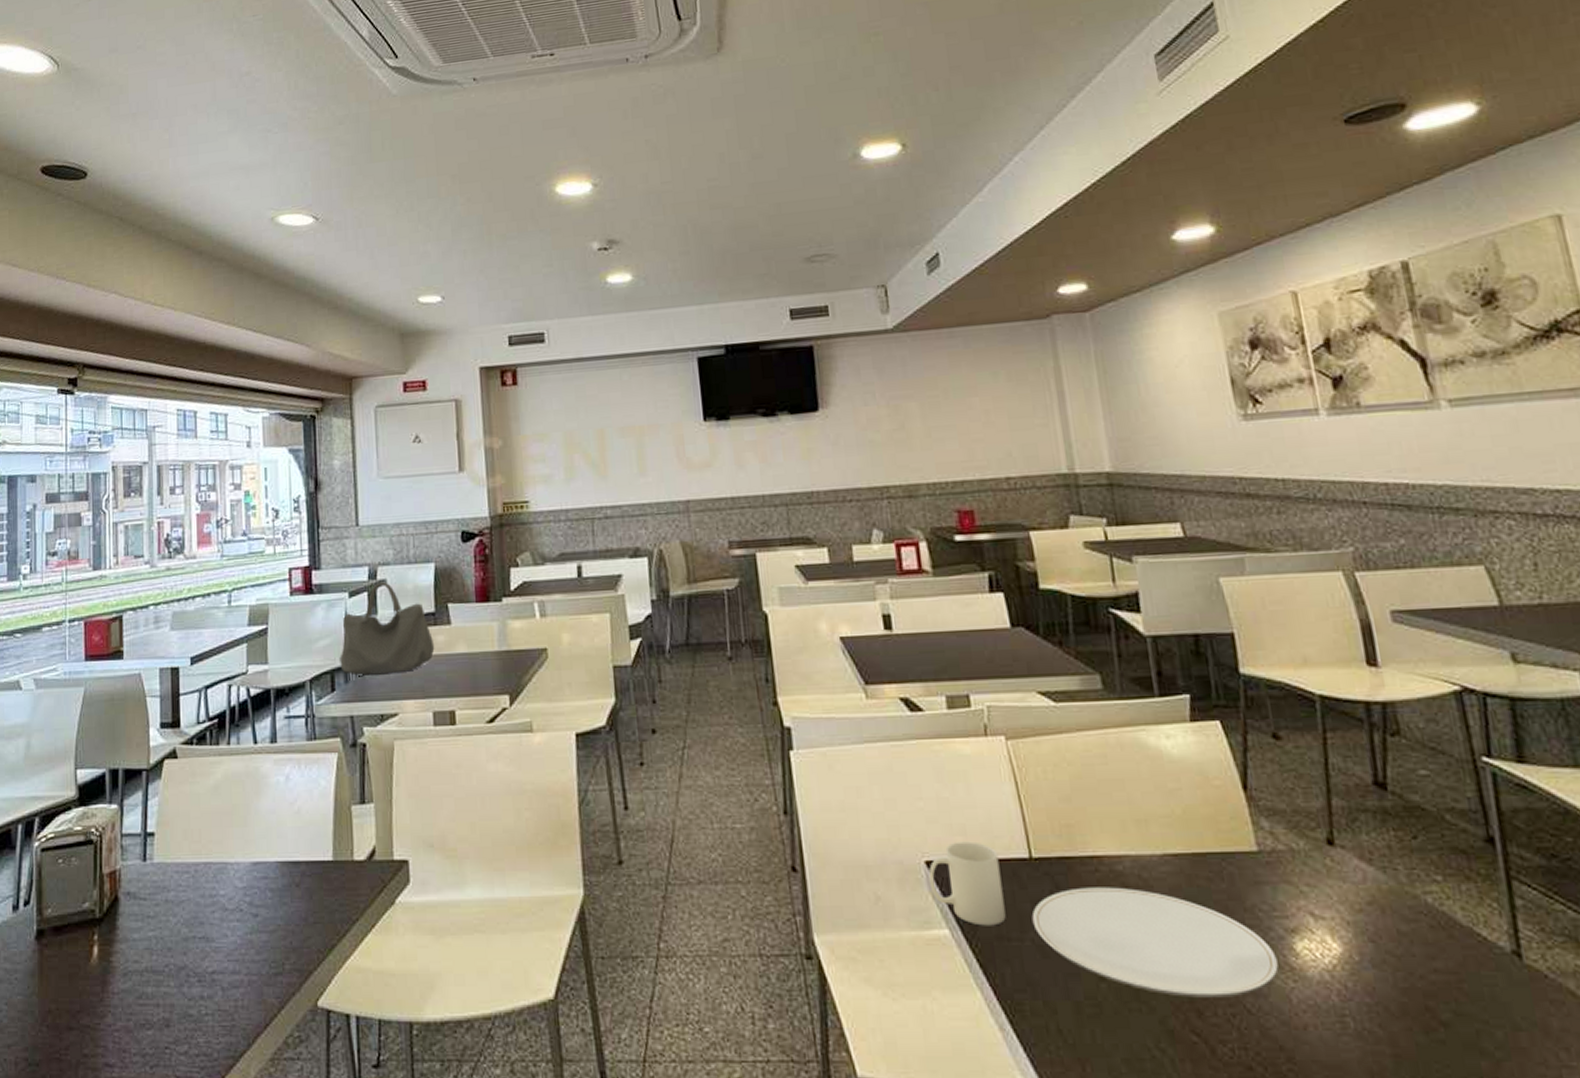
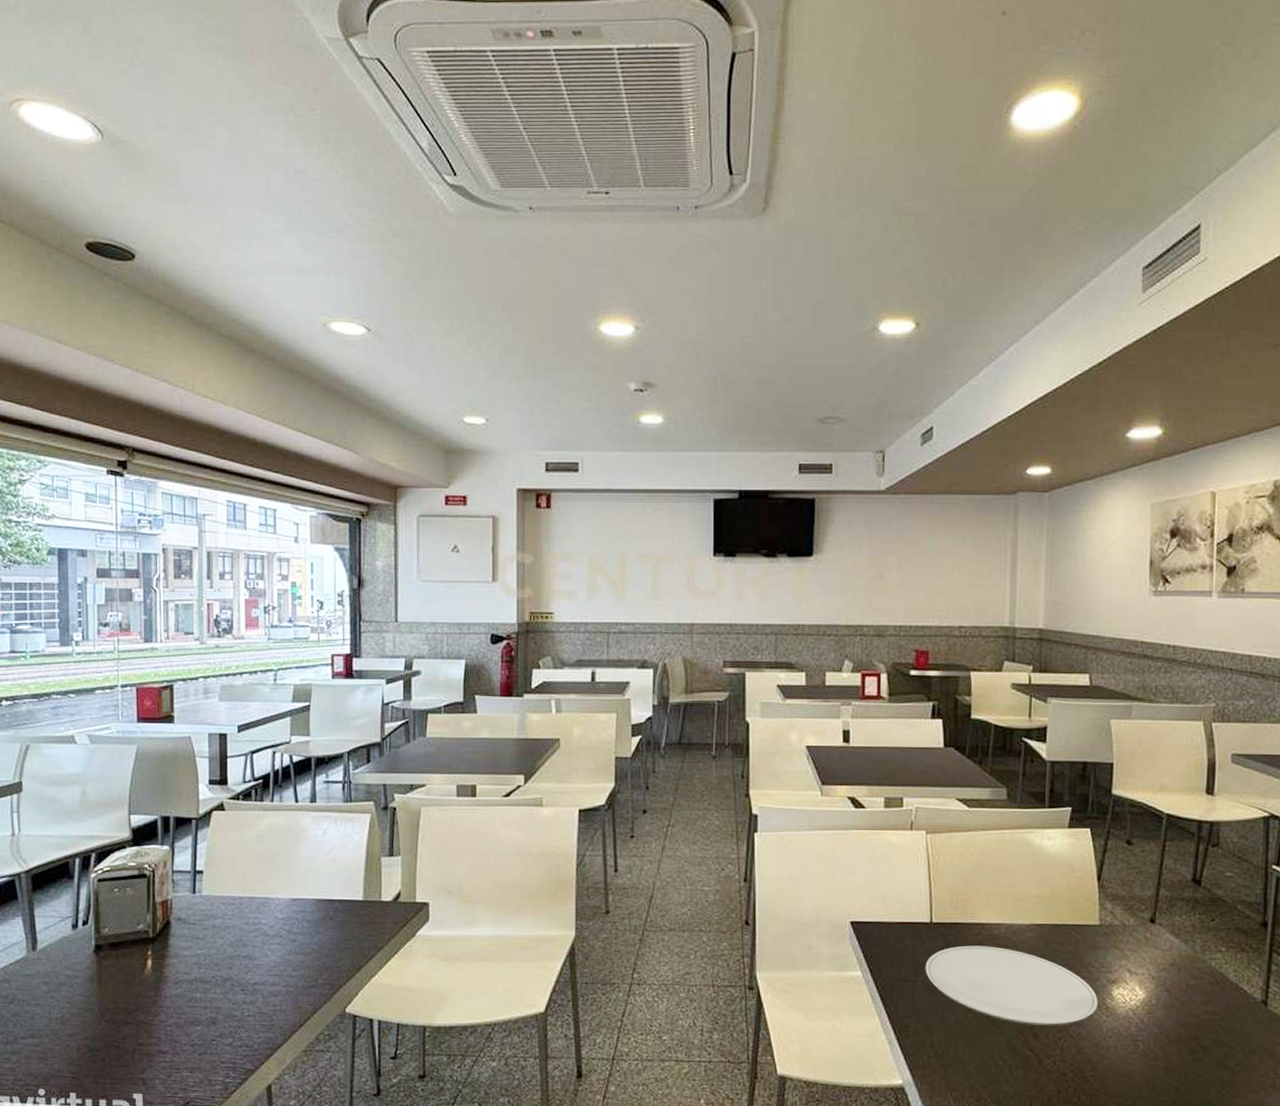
handbag: present [340,581,435,676] -> none [376,672,461,752]
cup: present [928,841,1006,926] -> none [851,908,907,971]

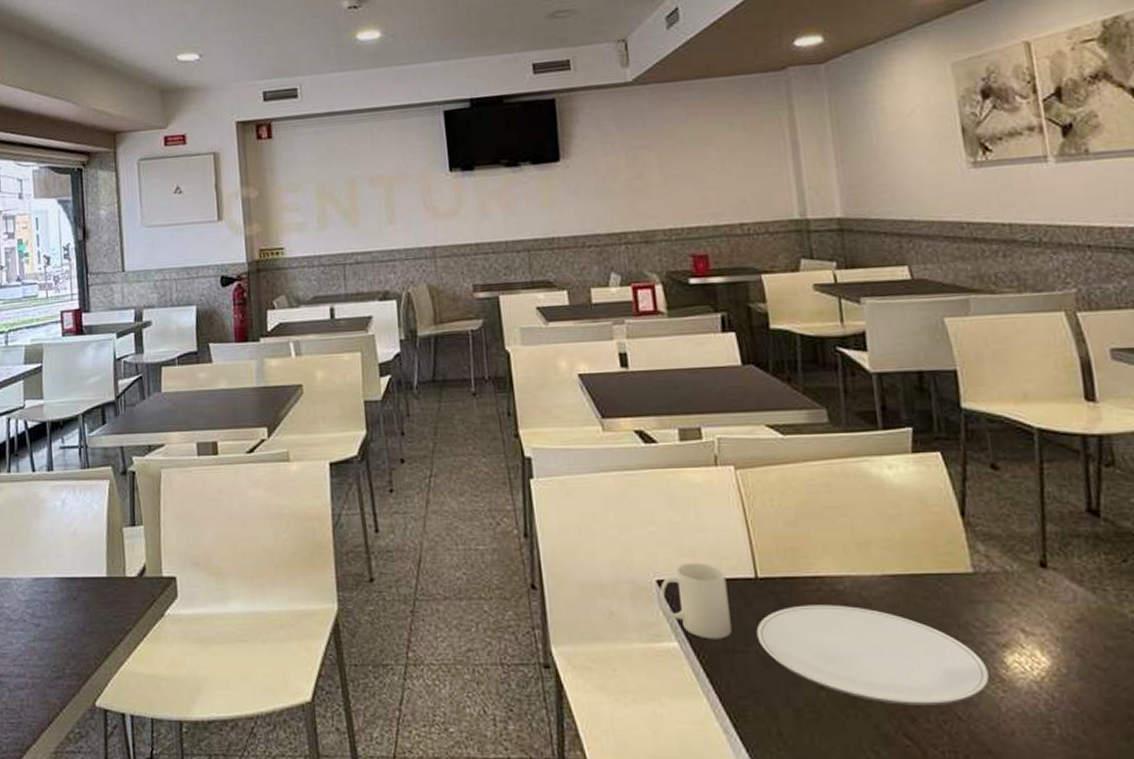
cup: none [851,908,907,971] -> present [659,562,732,639]

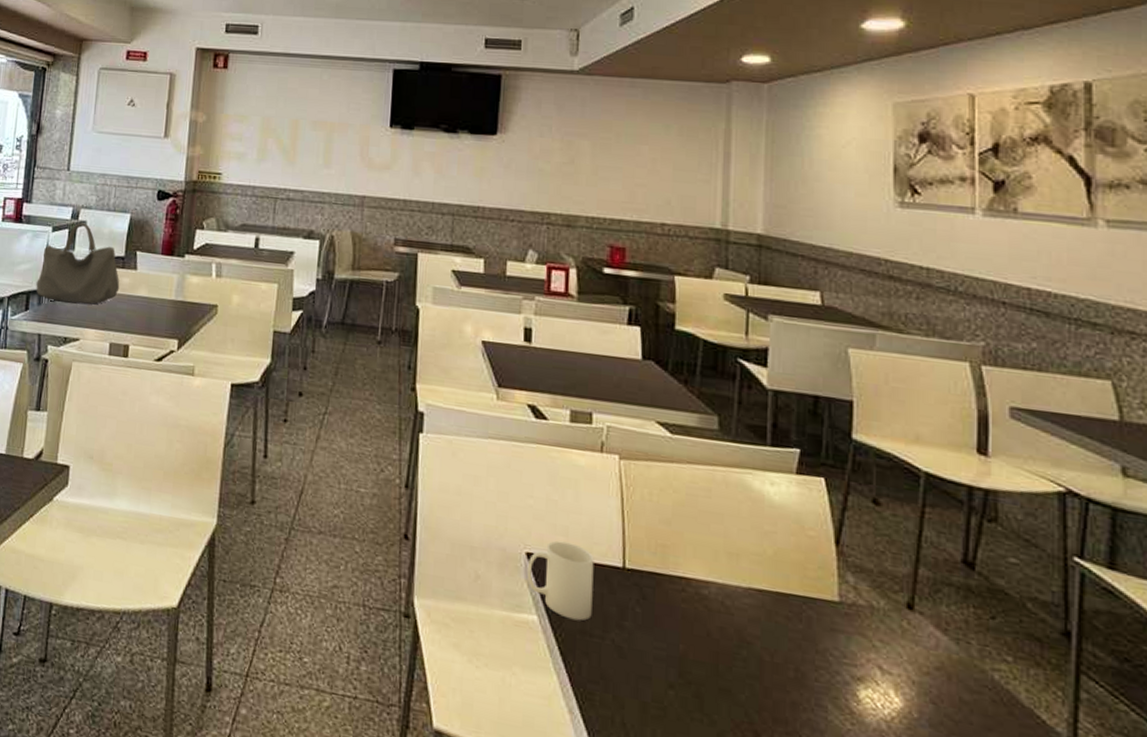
handbag: none [109,323,198,410] -> present [36,222,120,305]
plate: present [756,605,989,706] -> none [615,602,839,727]

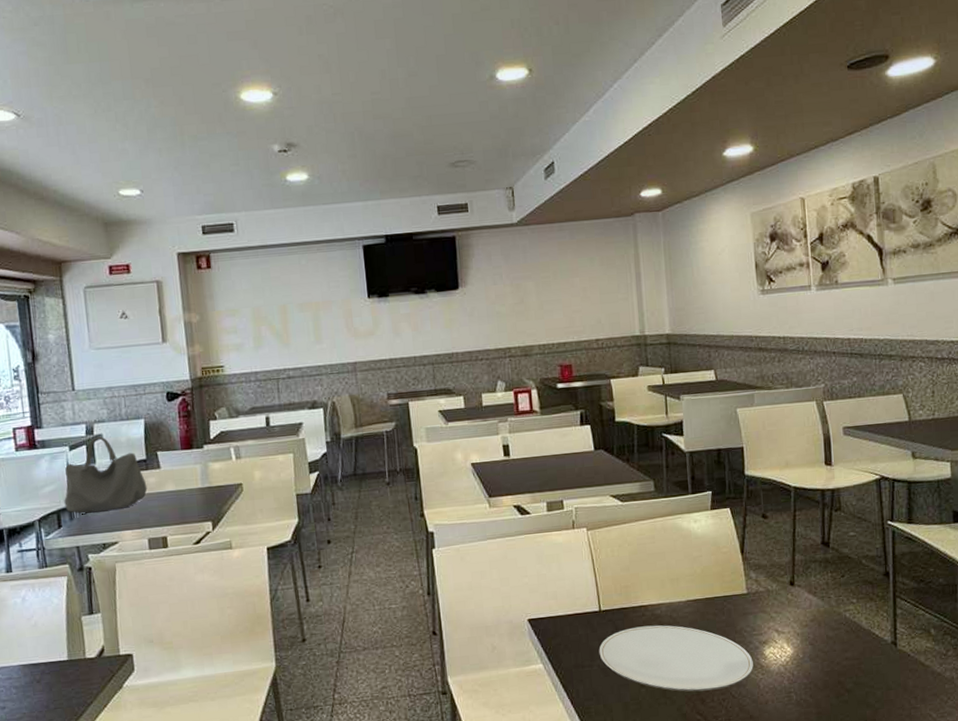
cup: present [526,540,594,621] -> none [530,603,582,660]
plate: none [615,602,839,727] -> present [599,625,753,692]

